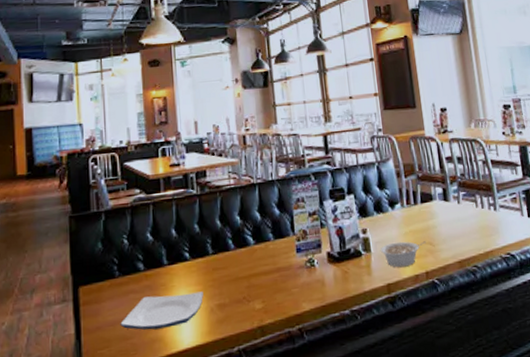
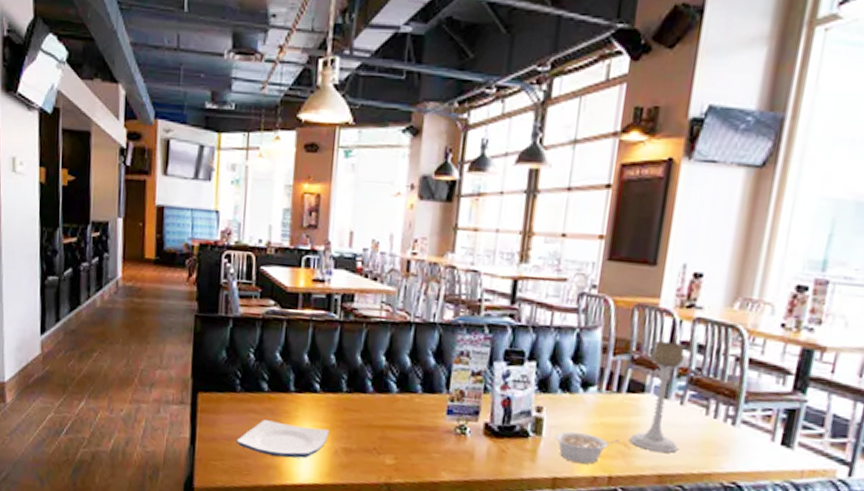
candle holder: none [429,158,466,244] -> present [629,340,685,453]

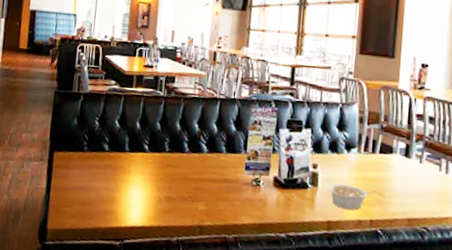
plate: present [236,420,329,458] -> none [82,173,155,205]
candle holder: present [629,340,685,453] -> none [383,113,421,201]

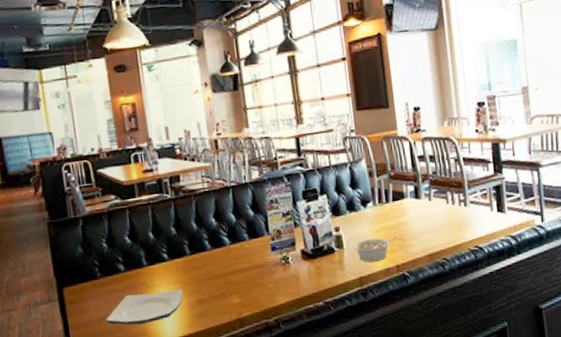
plate: none [82,173,155,205] -> present [105,289,184,325]

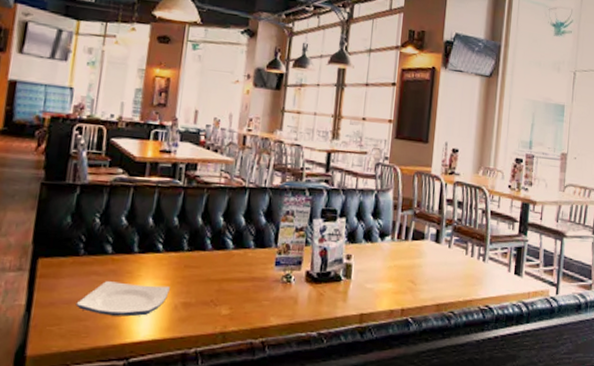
legume: present [352,237,397,262] -> none [360,273,408,300]

